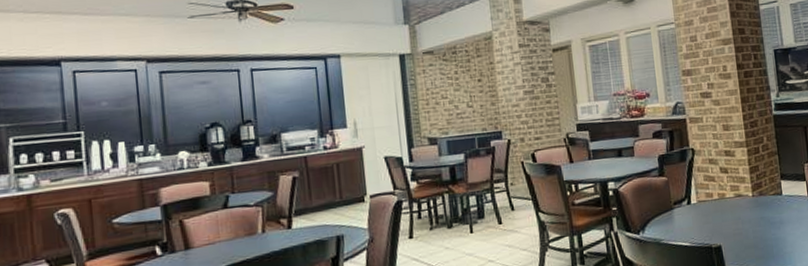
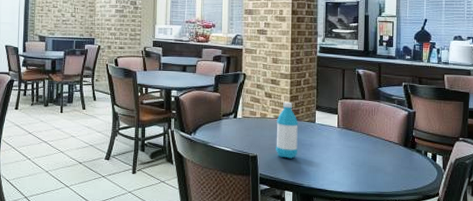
water bottle: none [737,174,767,243] -> present [276,102,298,159]

